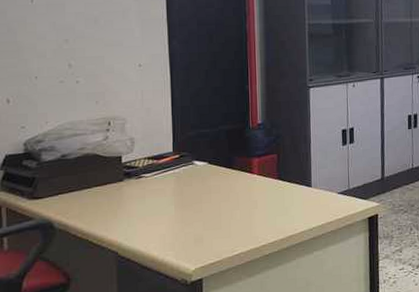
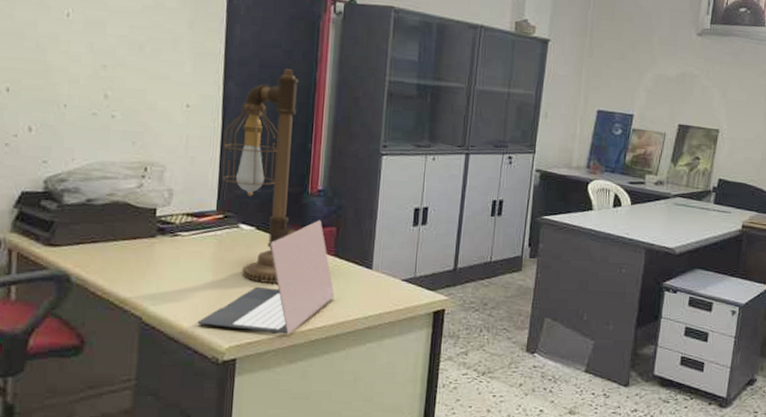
laptop: none [166,149,282,253] -> present [197,220,335,335]
desk lamp: none [173,24,244,210] -> present [221,69,299,283]

